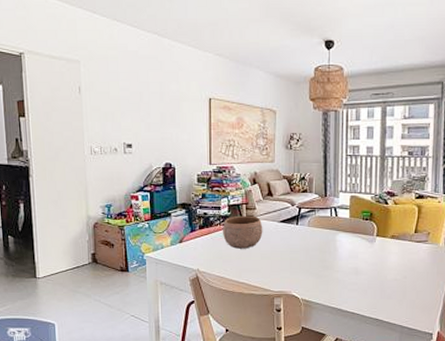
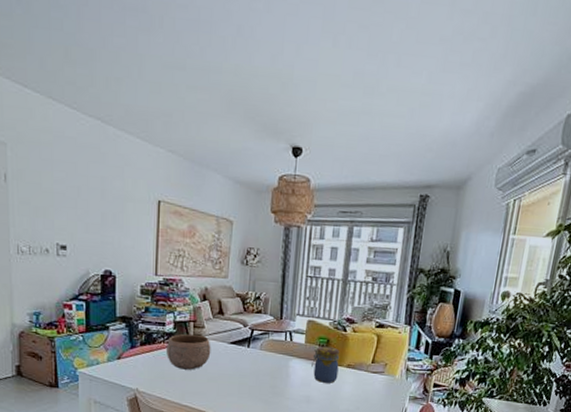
jar: none [357,219,384,254] -> present [311,346,340,383]

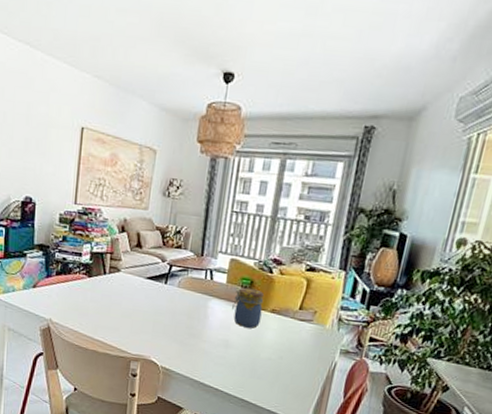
bowl: present [167,333,211,370] -> none [81,265,127,304]

